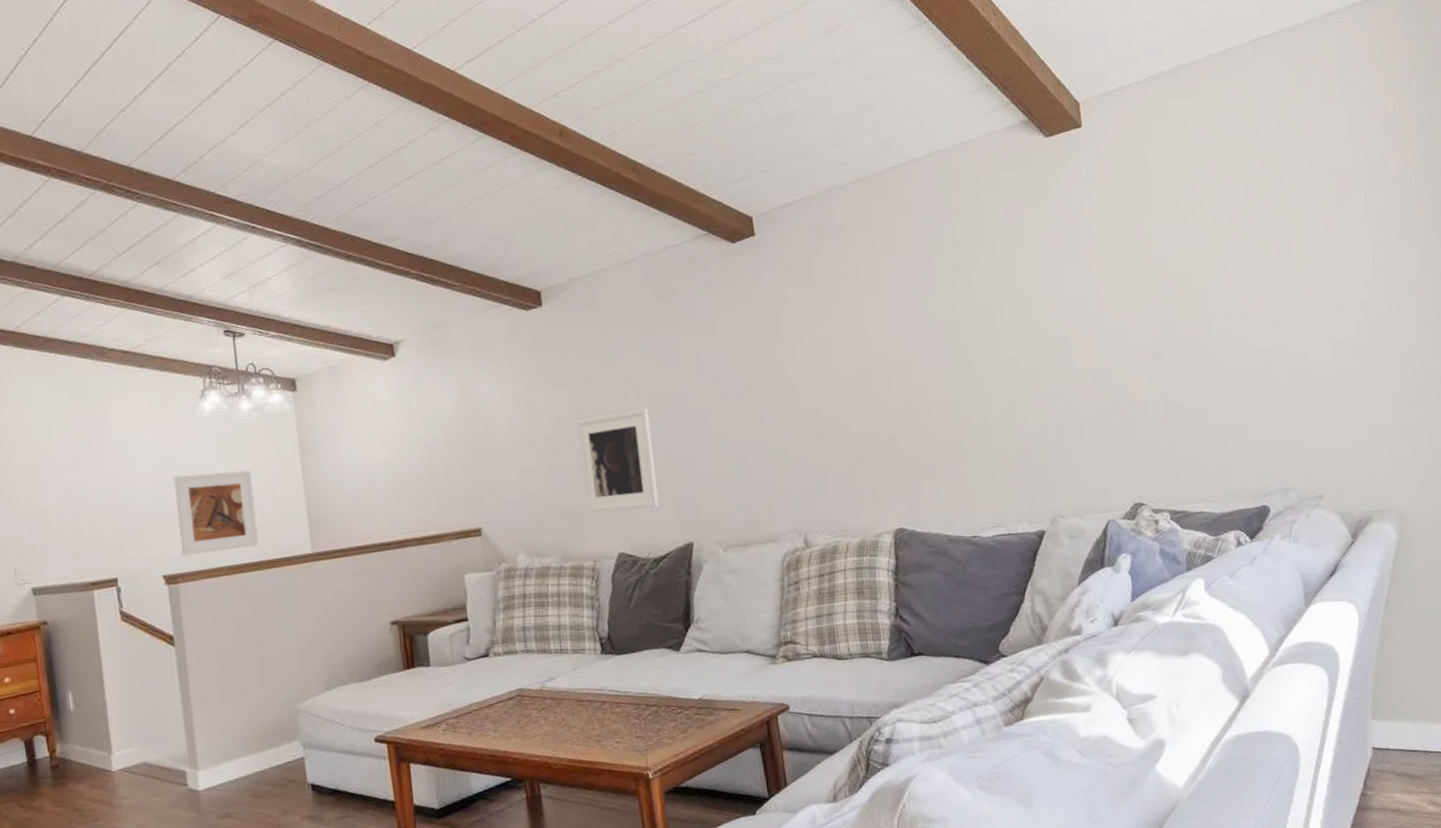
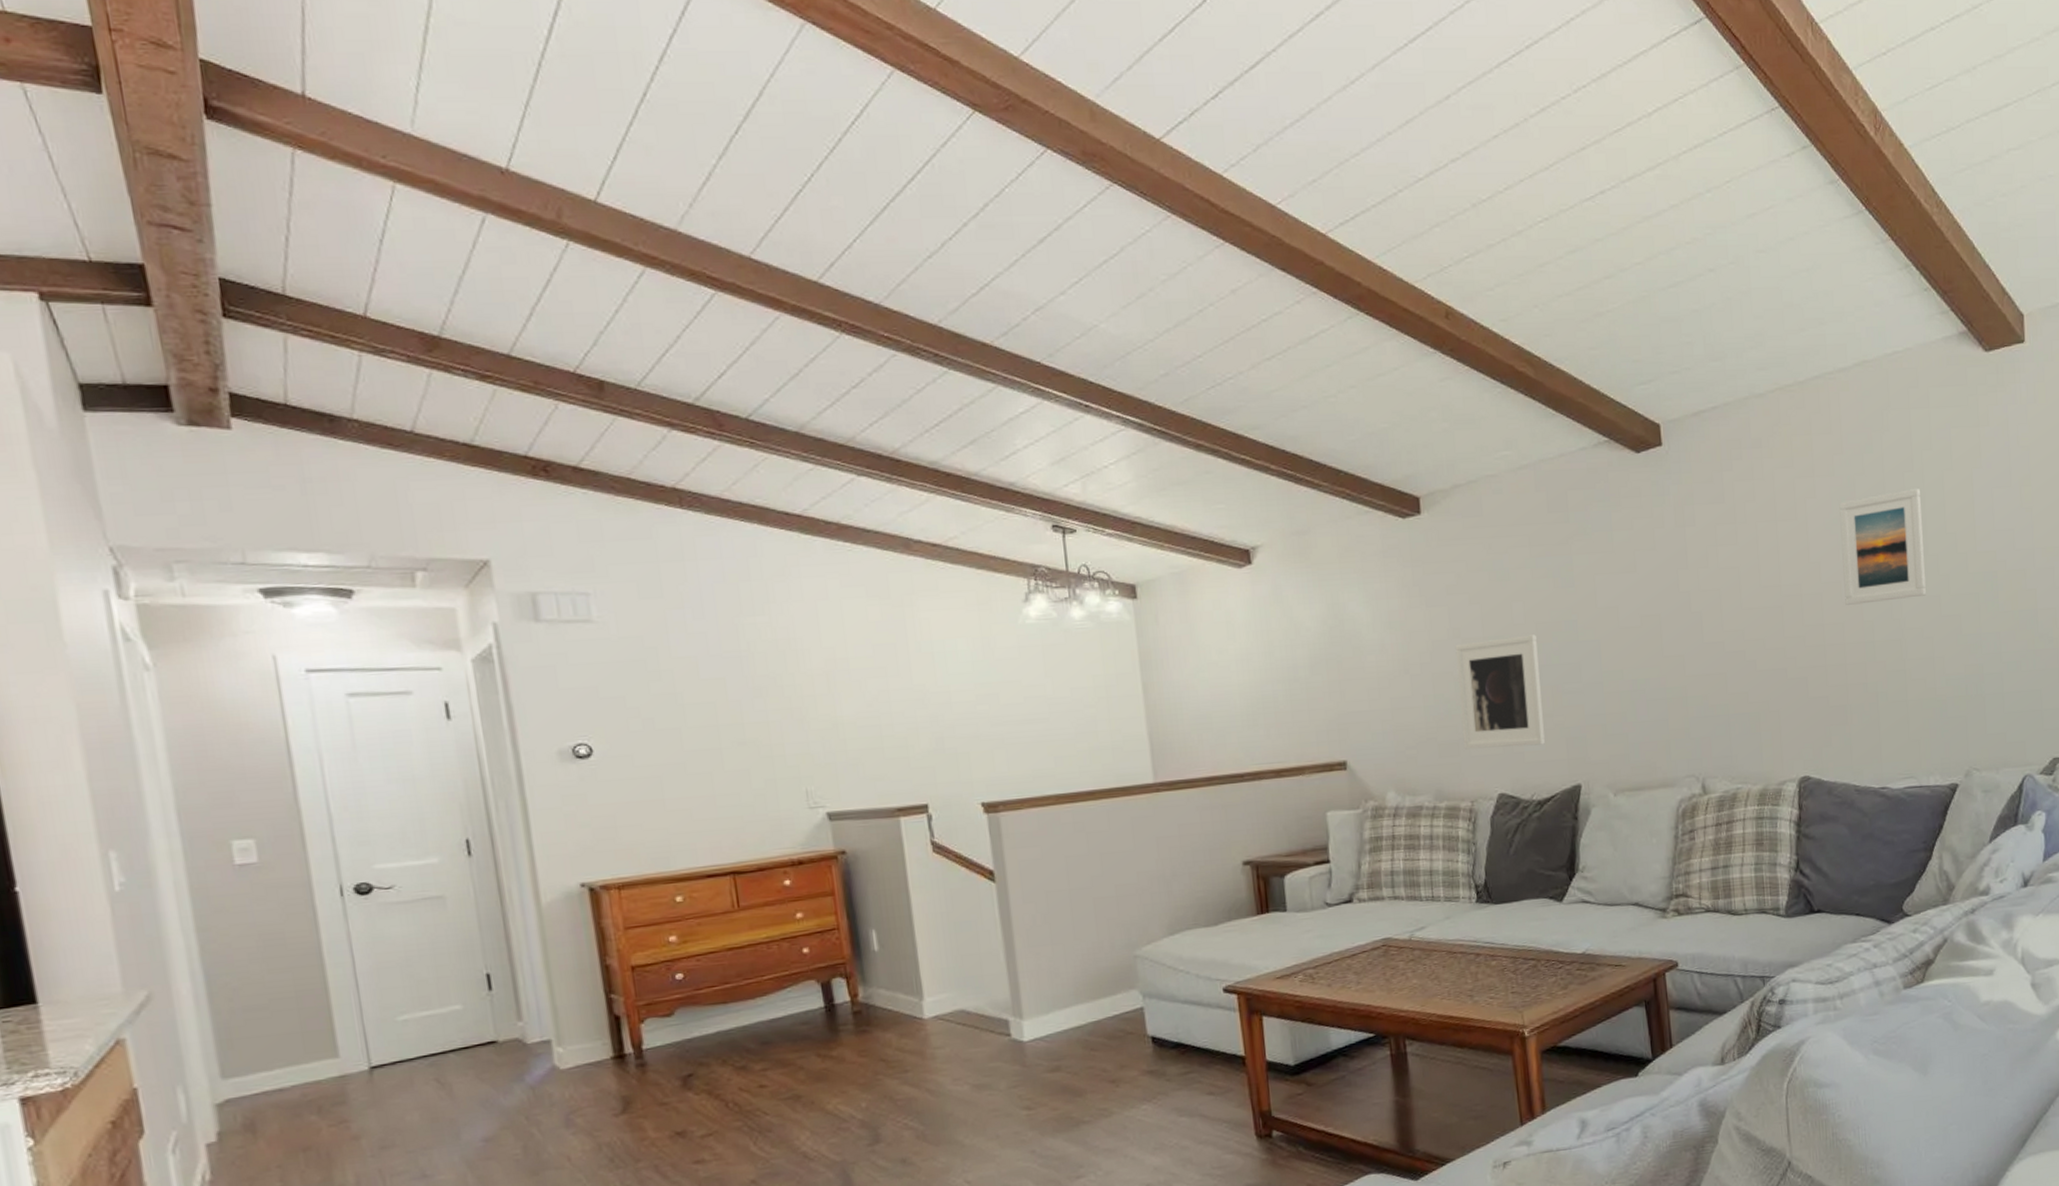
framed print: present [173,470,258,556] -> none [993,687,1092,781]
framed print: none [918,262,1004,370] -> present [1839,489,1926,605]

